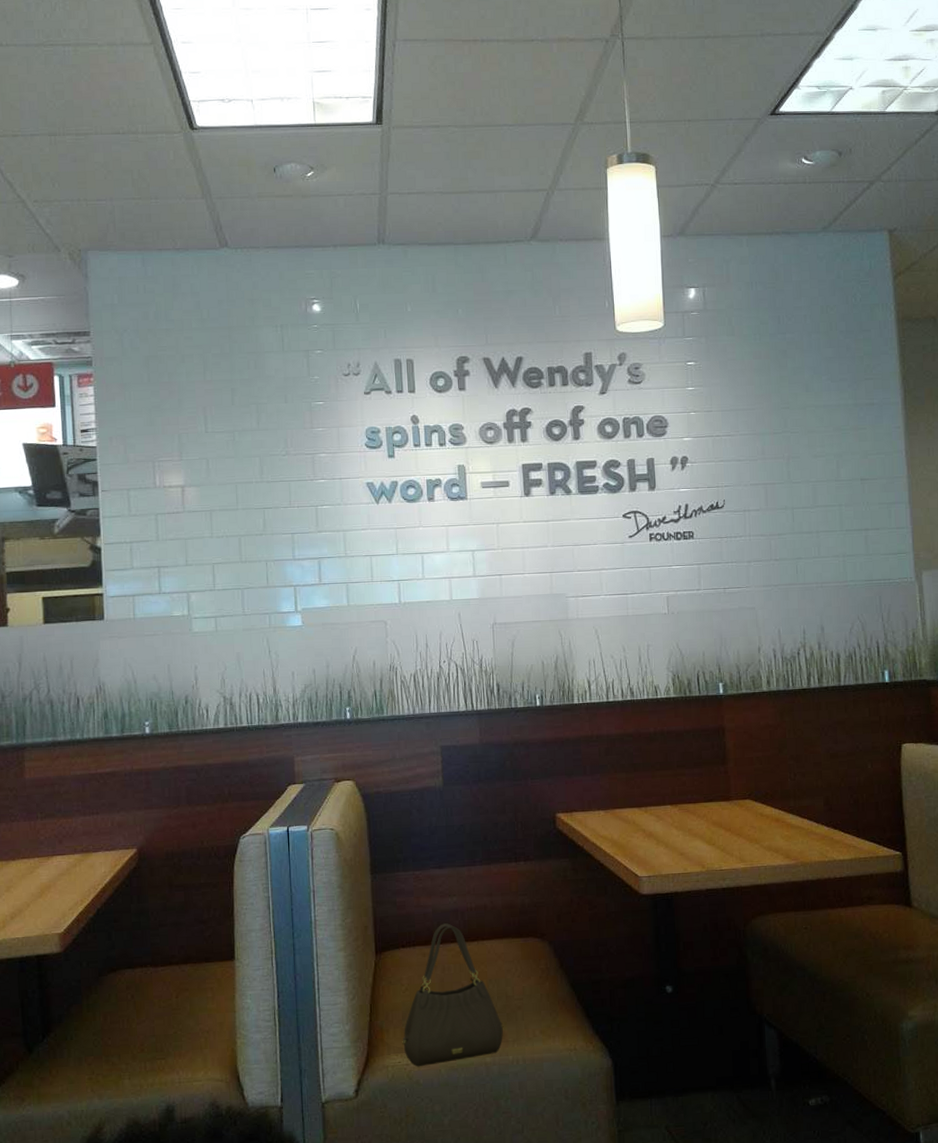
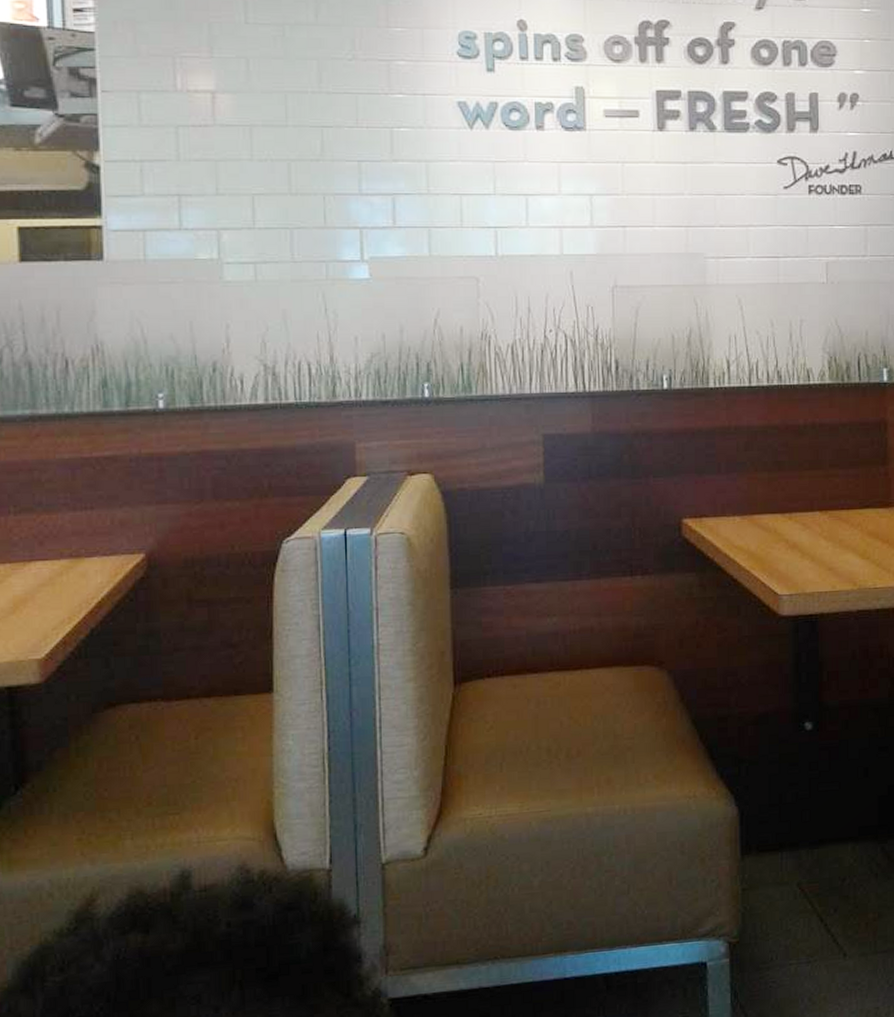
handbag: present [402,923,504,1067] -> none [484,648,610,820]

